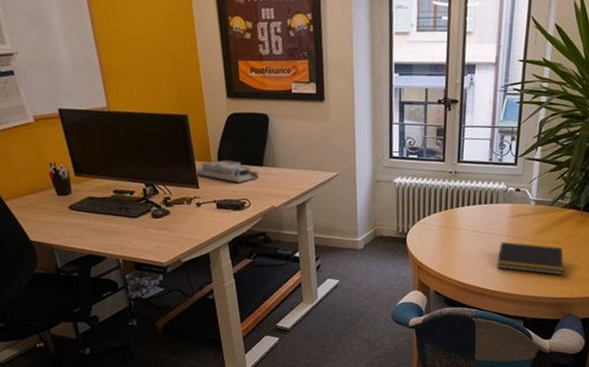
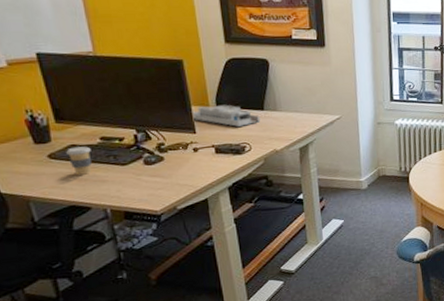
coffee cup: none [84,199,107,226] -> present [66,146,92,175]

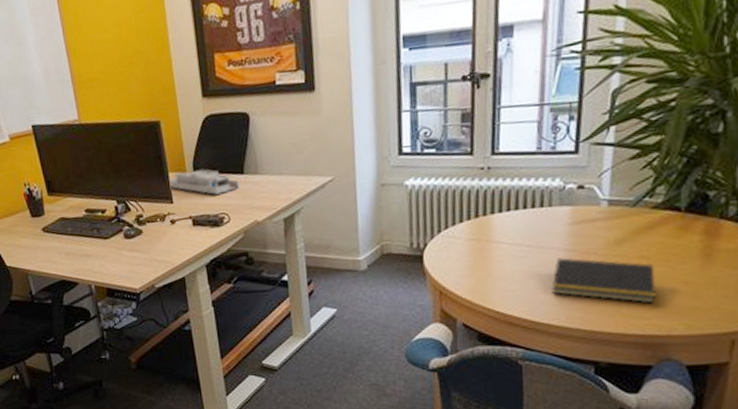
coffee cup: present [66,146,92,175] -> none [57,219,79,249]

